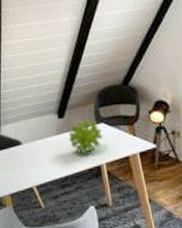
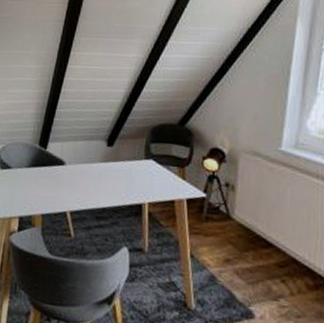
plant: present [69,120,103,154] -> none [114,153,150,188]

